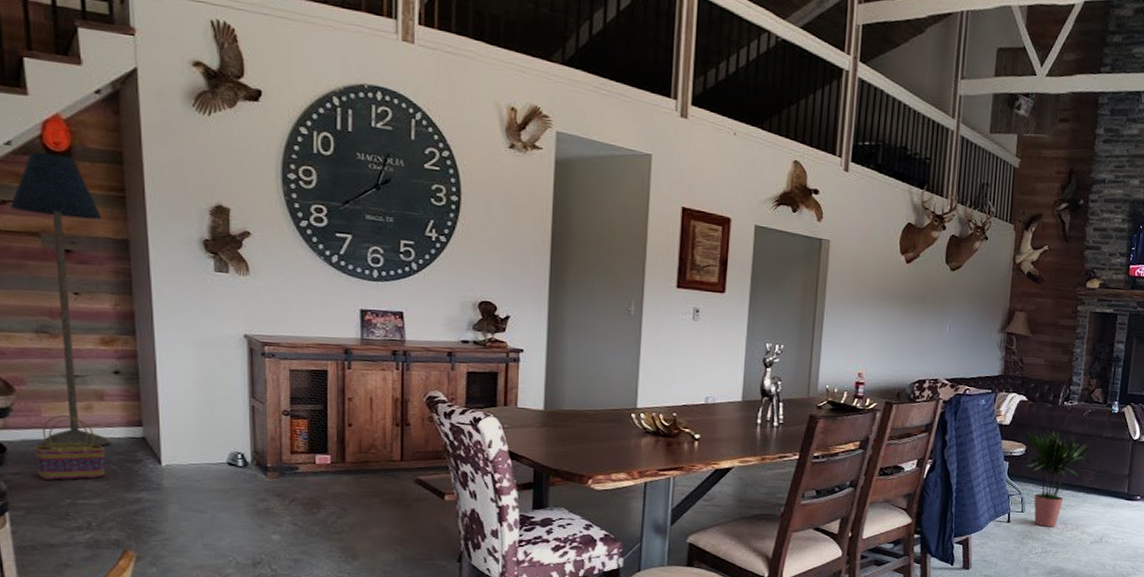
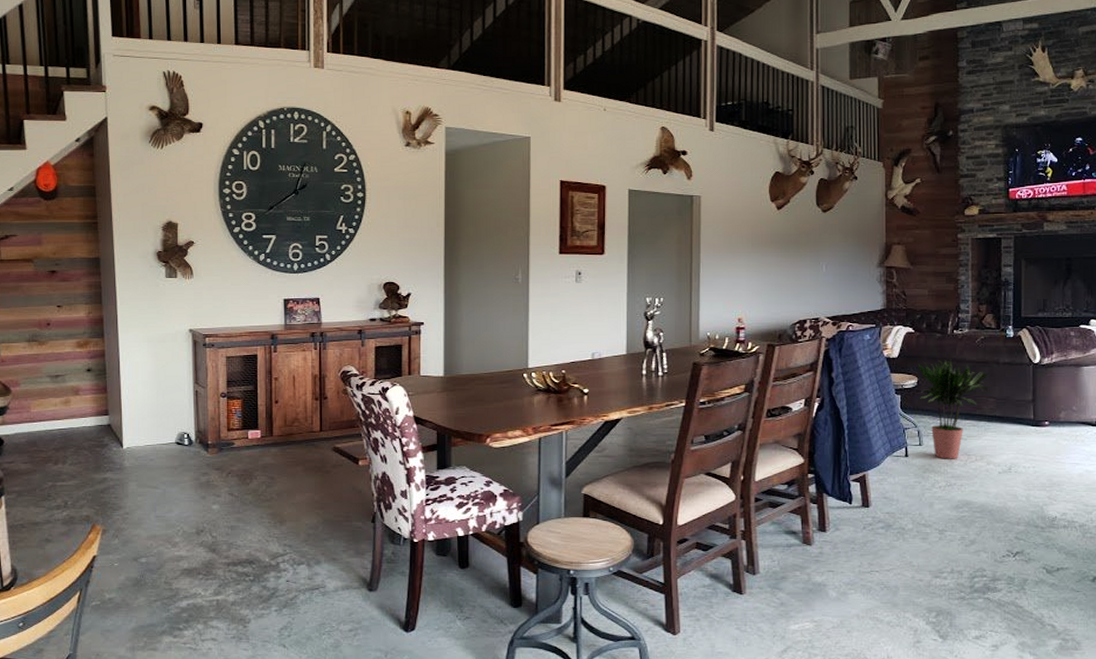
floor lamp: present [10,152,111,446] -> none [11,194,84,437]
basket: present [33,415,105,480] -> none [24,410,79,466]

